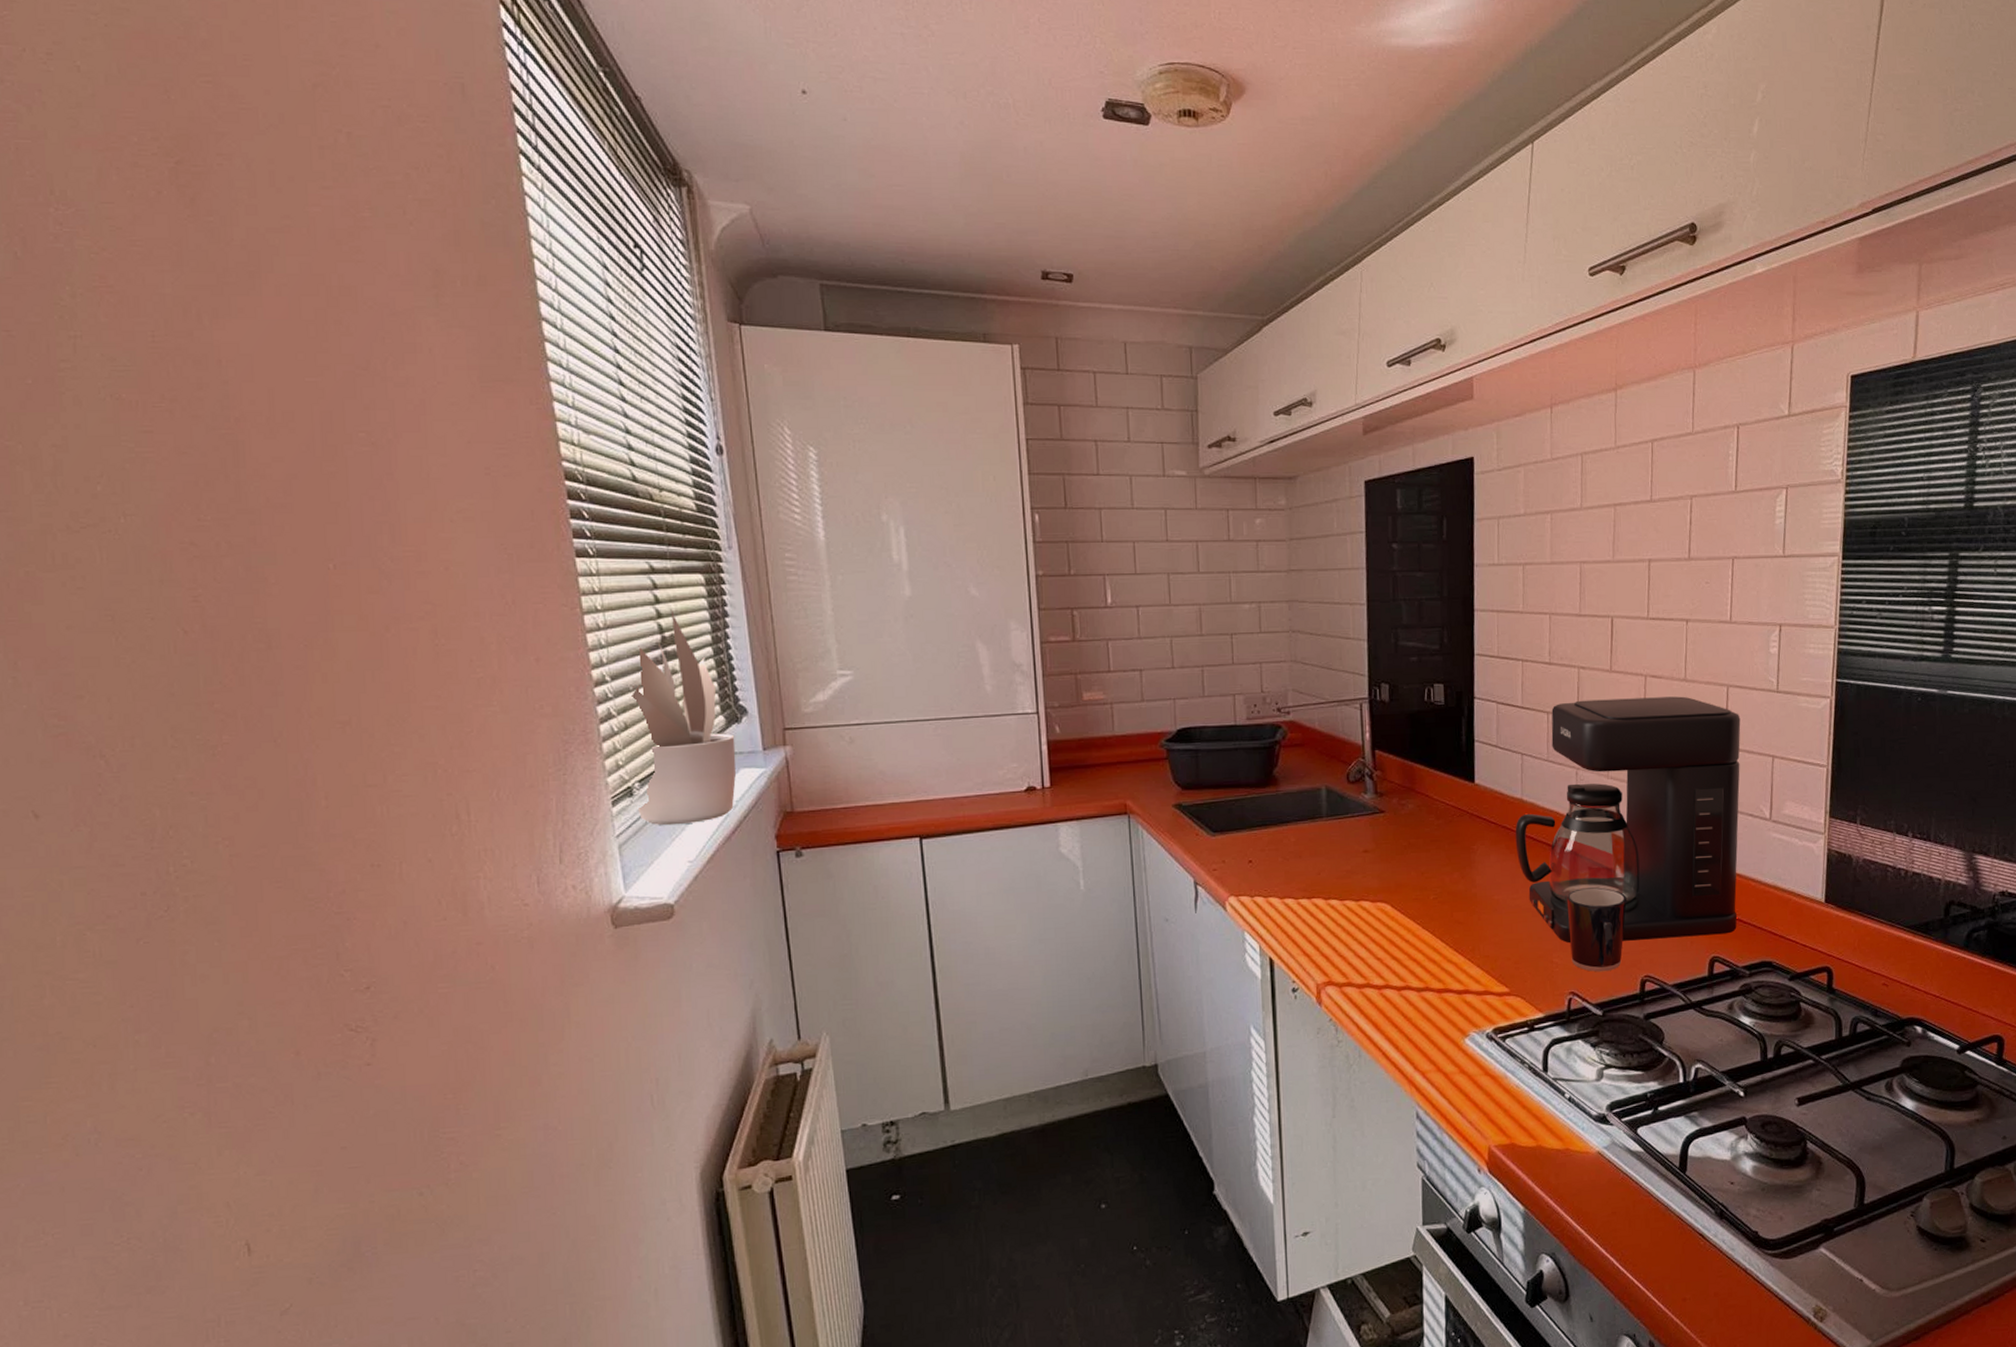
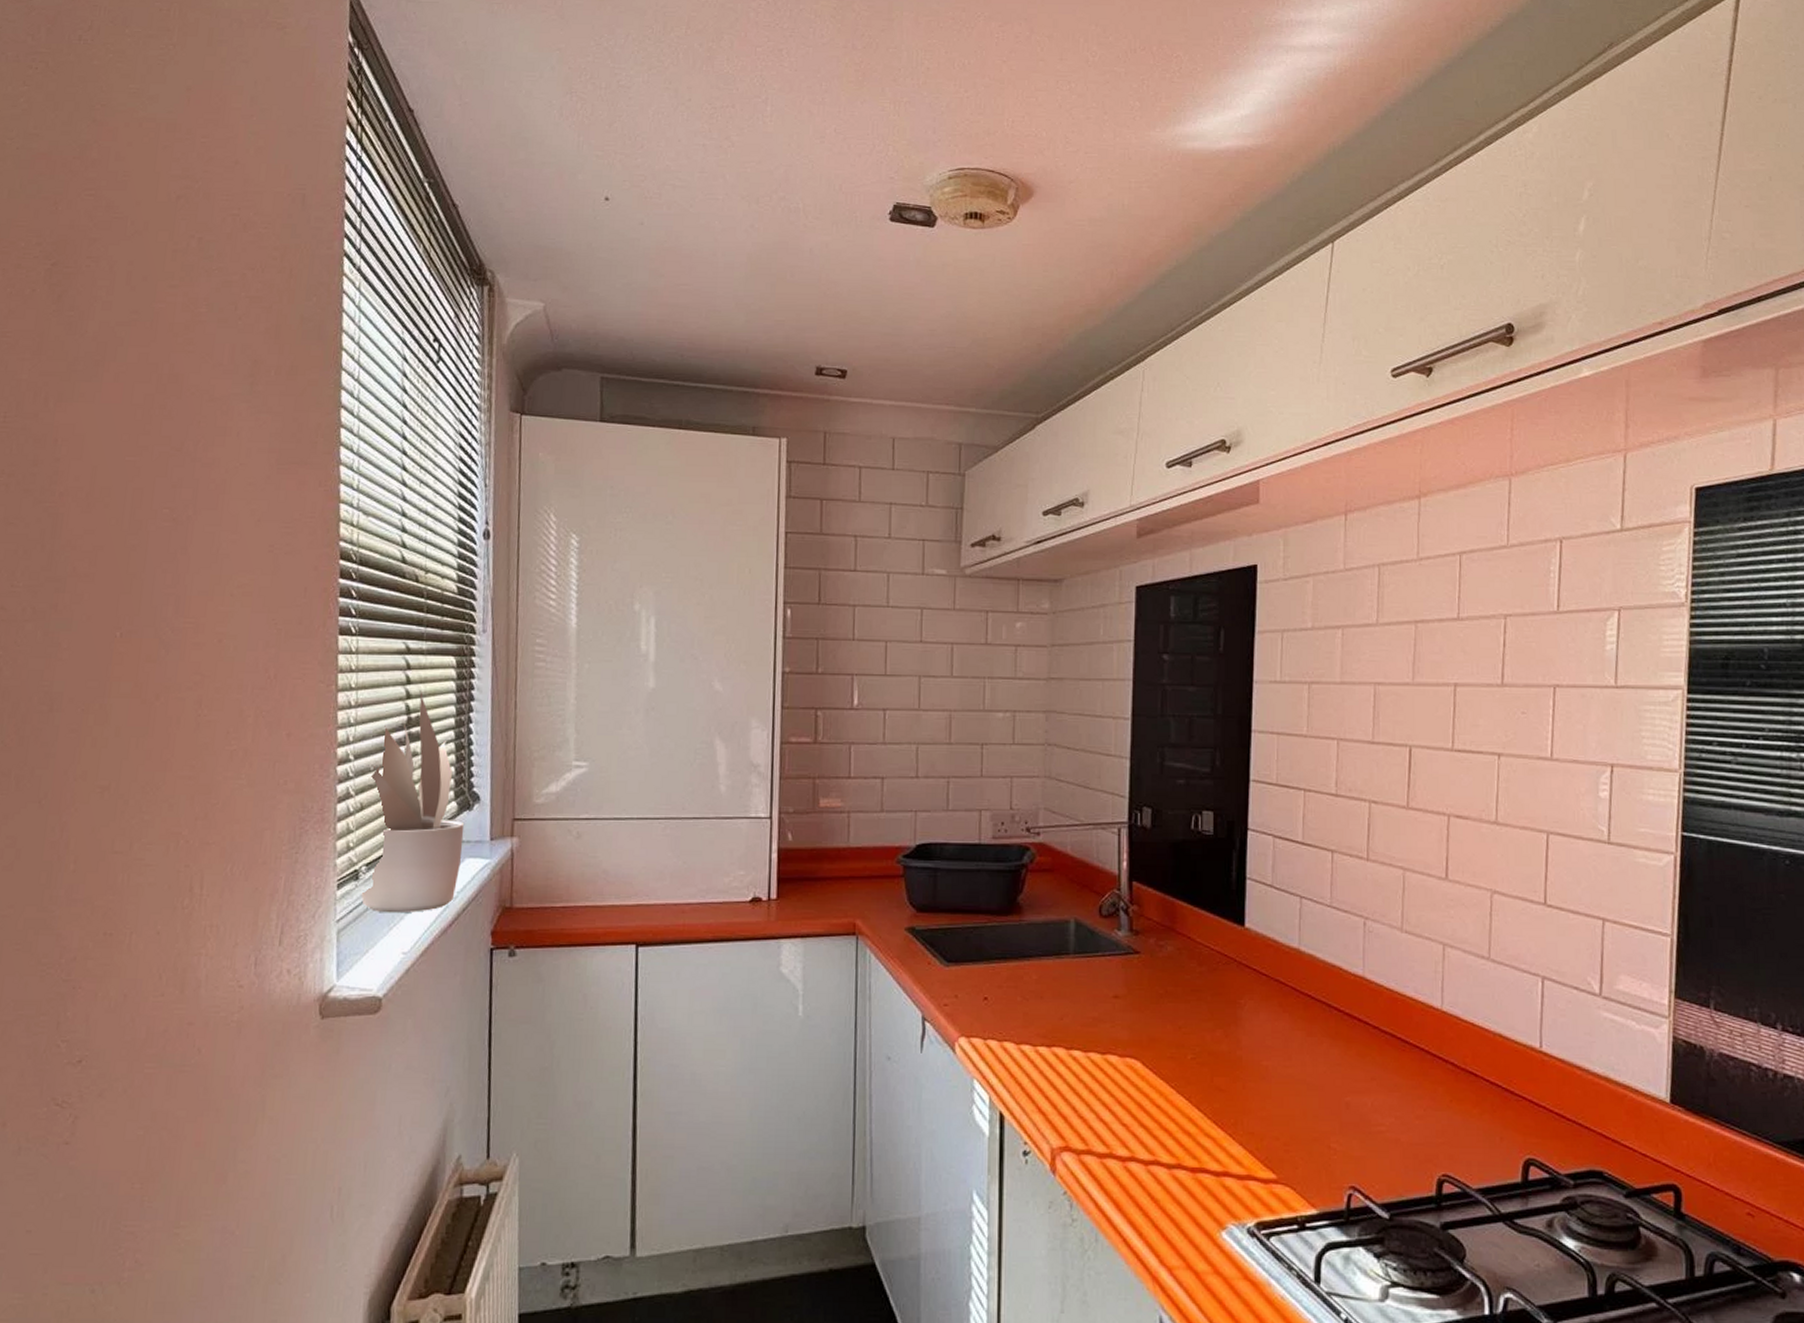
coffee maker: present [1515,696,1741,944] -> none [1290,839,1564,1132]
mug: present [1566,887,1627,972] -> none [1349,1061,1422,1165]

